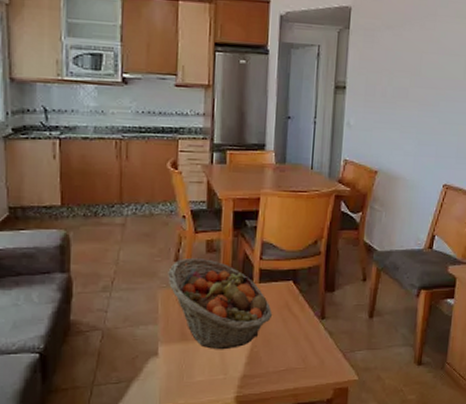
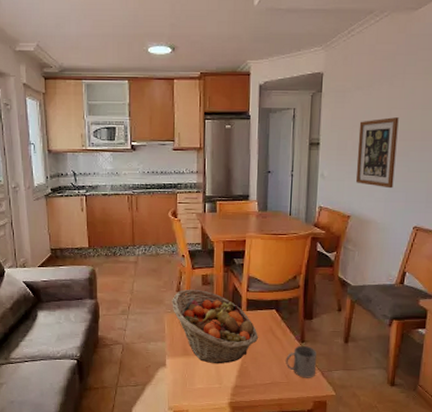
mug: none [303,322,338,362] -> present [285,345,317,378]
wall art: none [384,62,430,142] -> present [356,117,399,189]

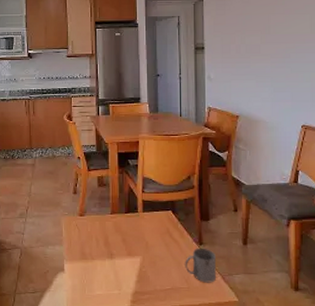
fruit basket: present [172,290,258,364] -> none [69,191,155,269]
wall art: present [356,117,399,189] -> none [240,22,278,89]

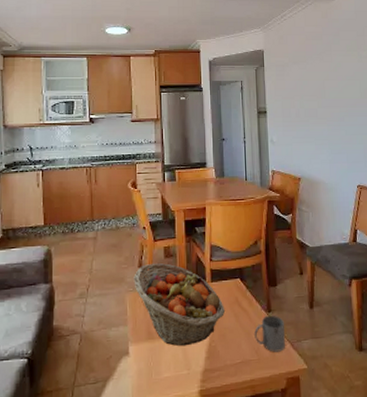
fruit basket: none [69,191,155,269] -> present [134,263,224,347]

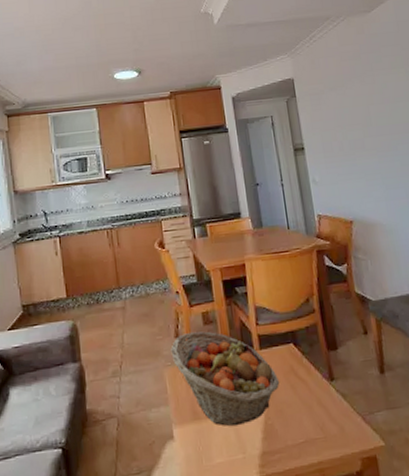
mug: present [254,315,286,352] -> none [316,384,356,428]

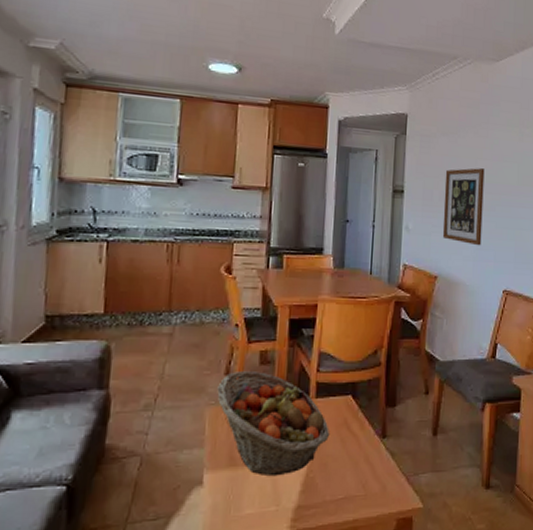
wall art: none [340,113,390,186] -> present [442,168,485,246]

